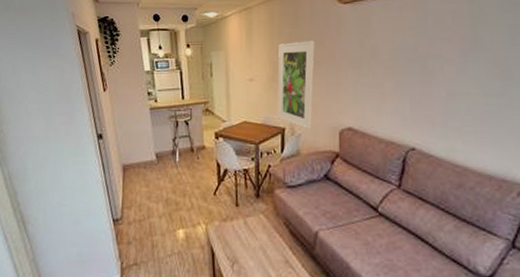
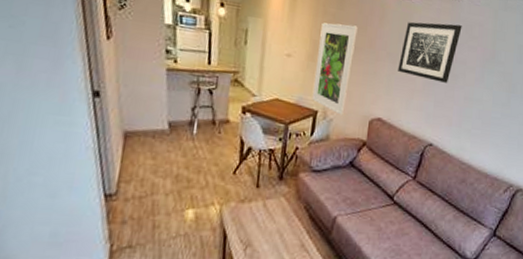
wall art: none [363,18,431,81] -> present [398,22,462,83]

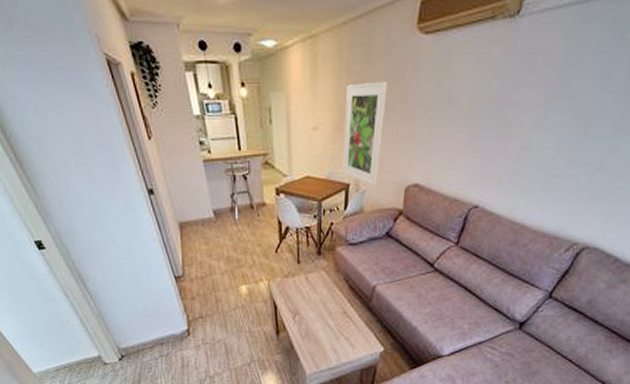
wall art: present [398,22,462,83] -> none [436,56,520,133]

